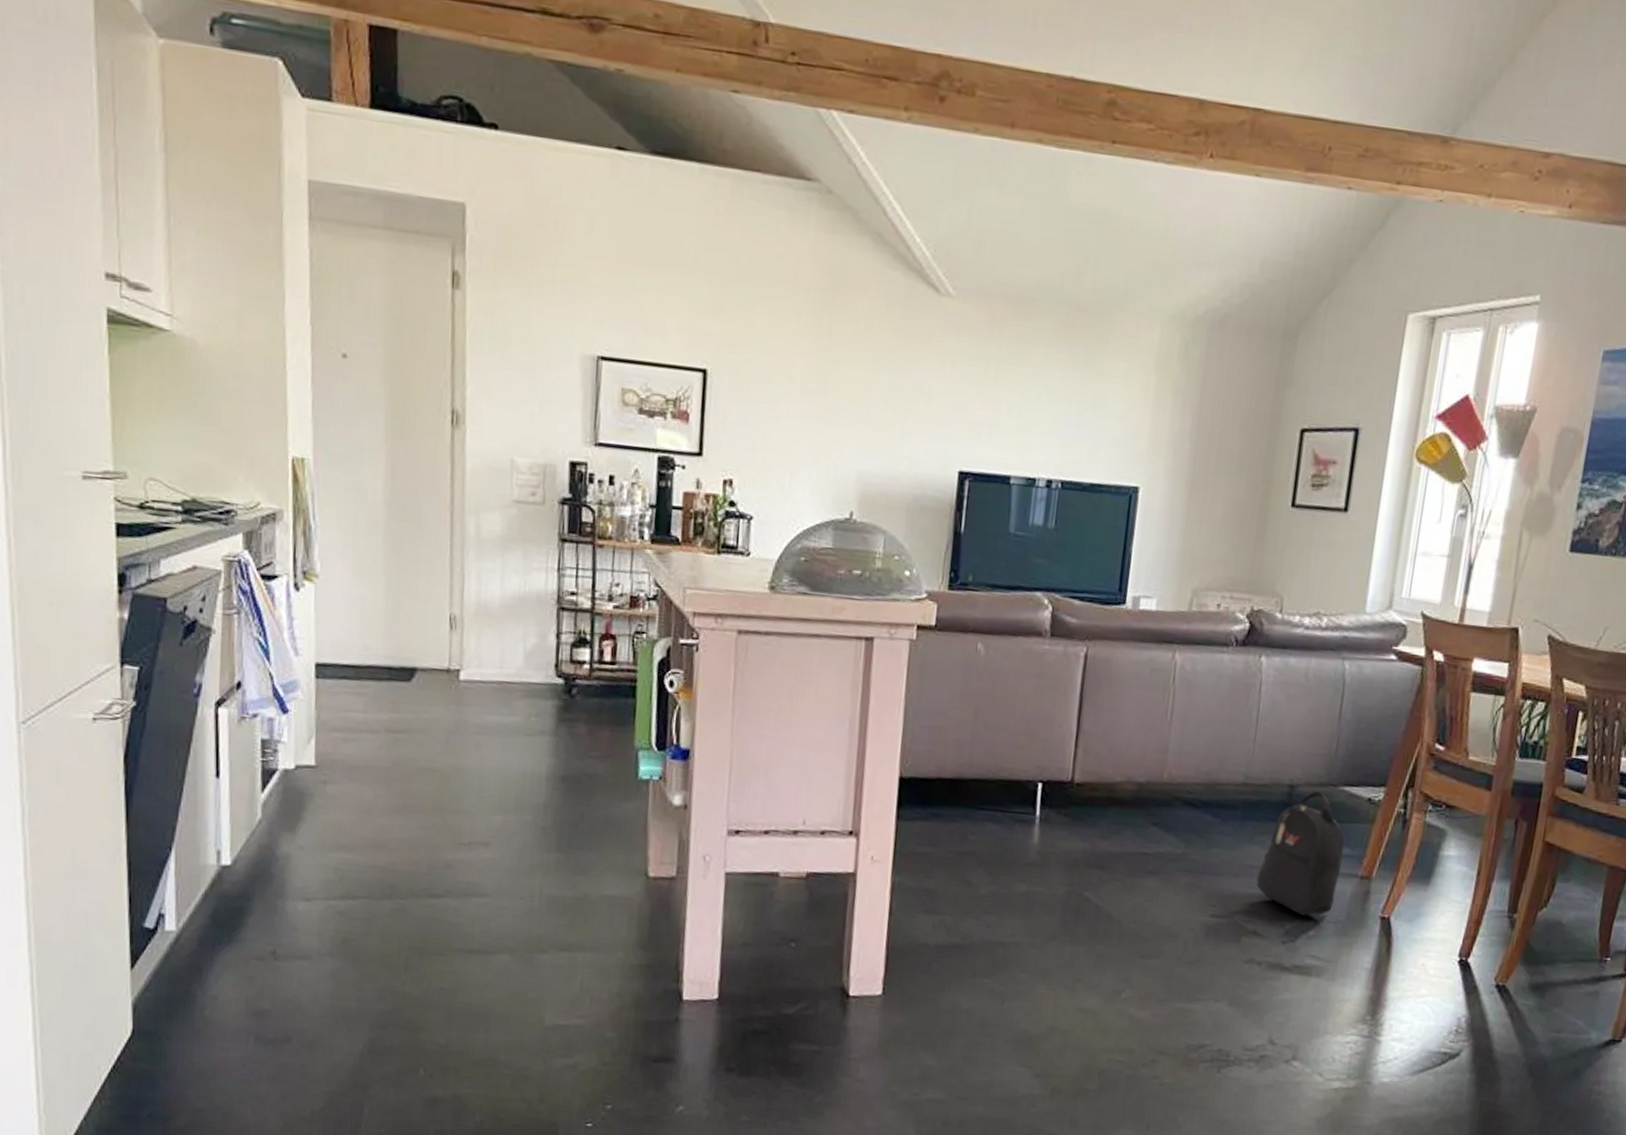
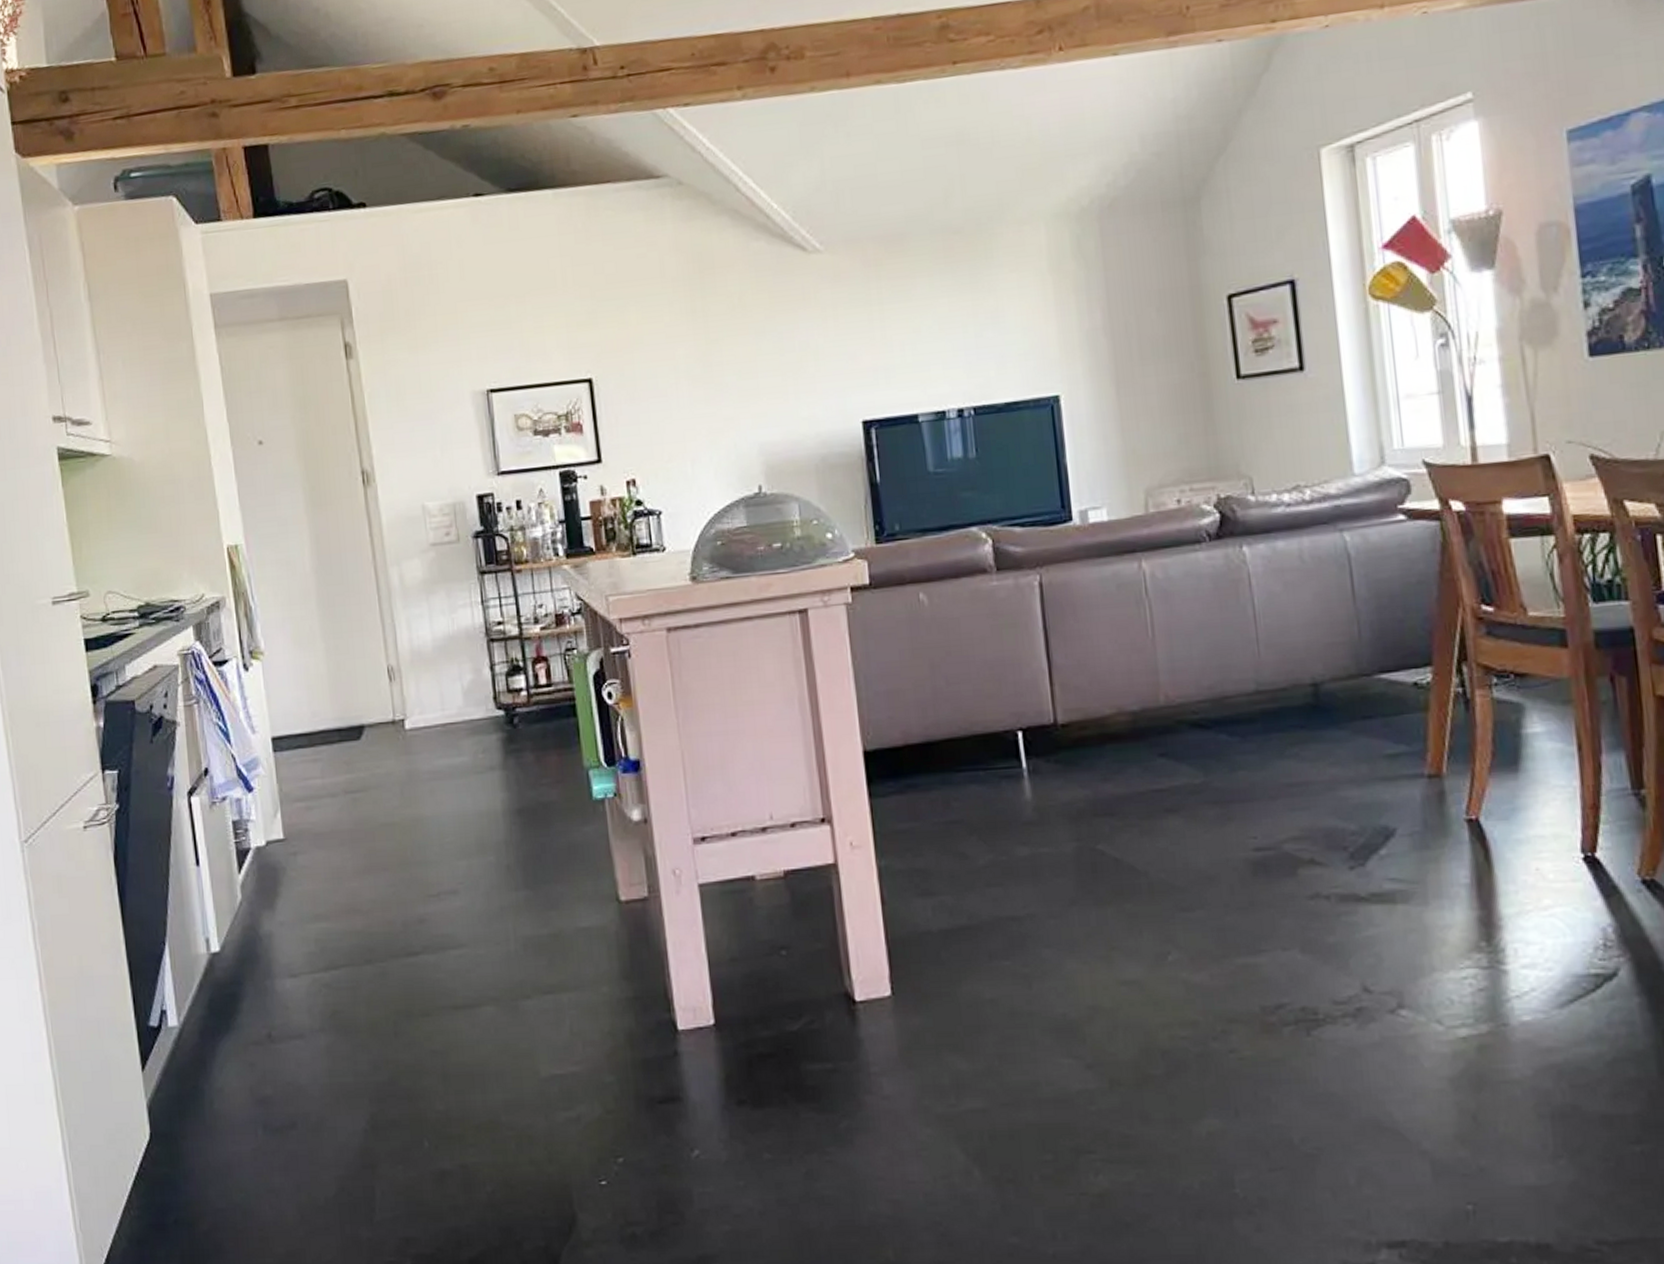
backpack: present [1256,791,1344,916] -> none [1299,685,1403,833]

